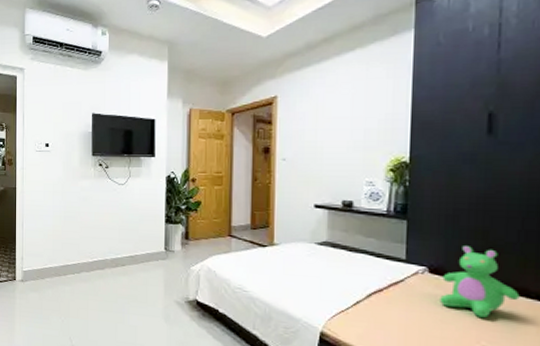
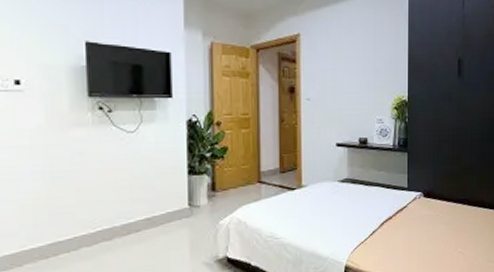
teddy bear: present [440,246,520,319] -> none [431,171,480,230]

